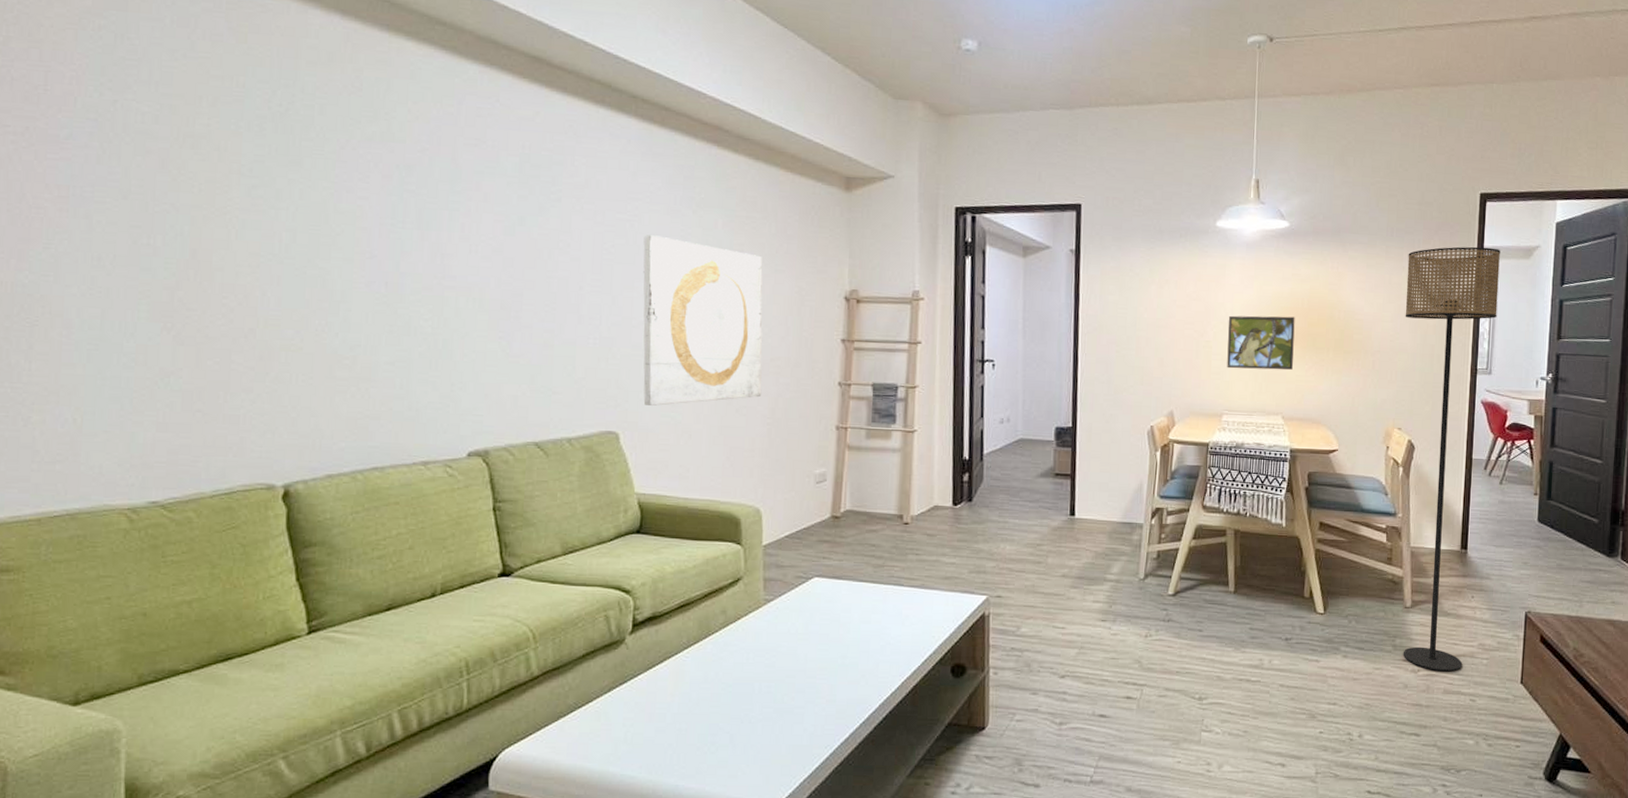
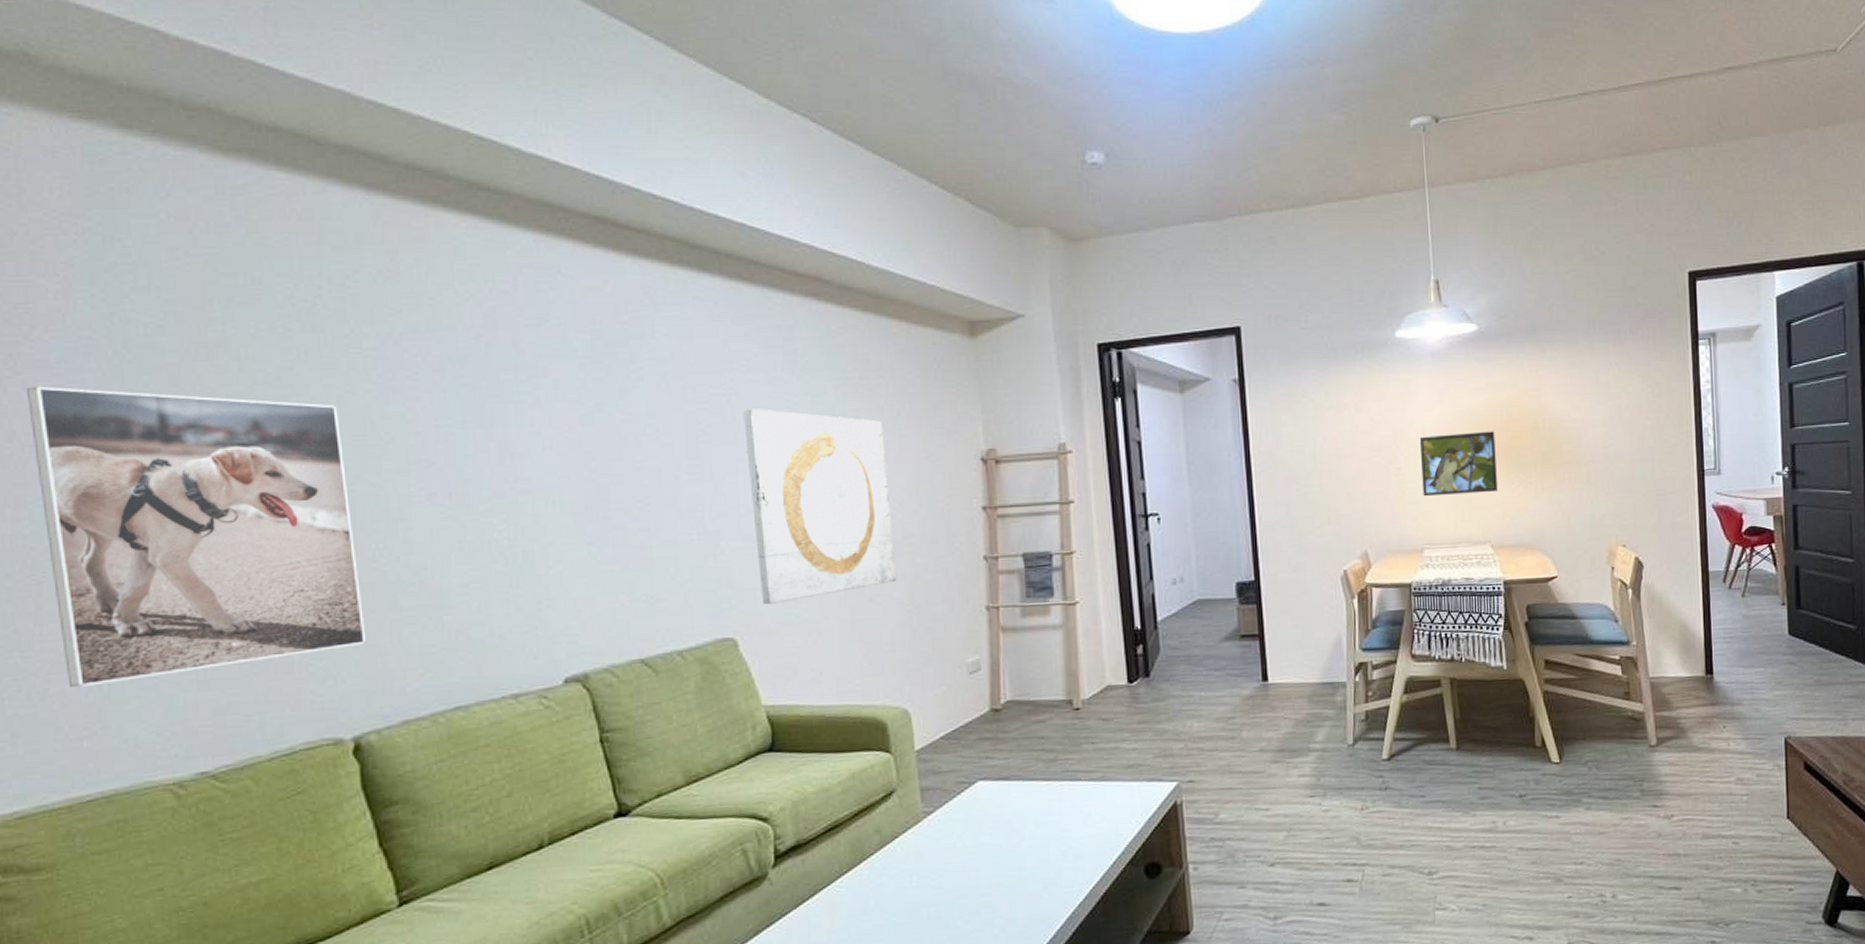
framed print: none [38,157,303,419] -> present [27,386,367,688]
floor lamp: present [1403,246,1500,672] -> none [1614,332,1721,815]

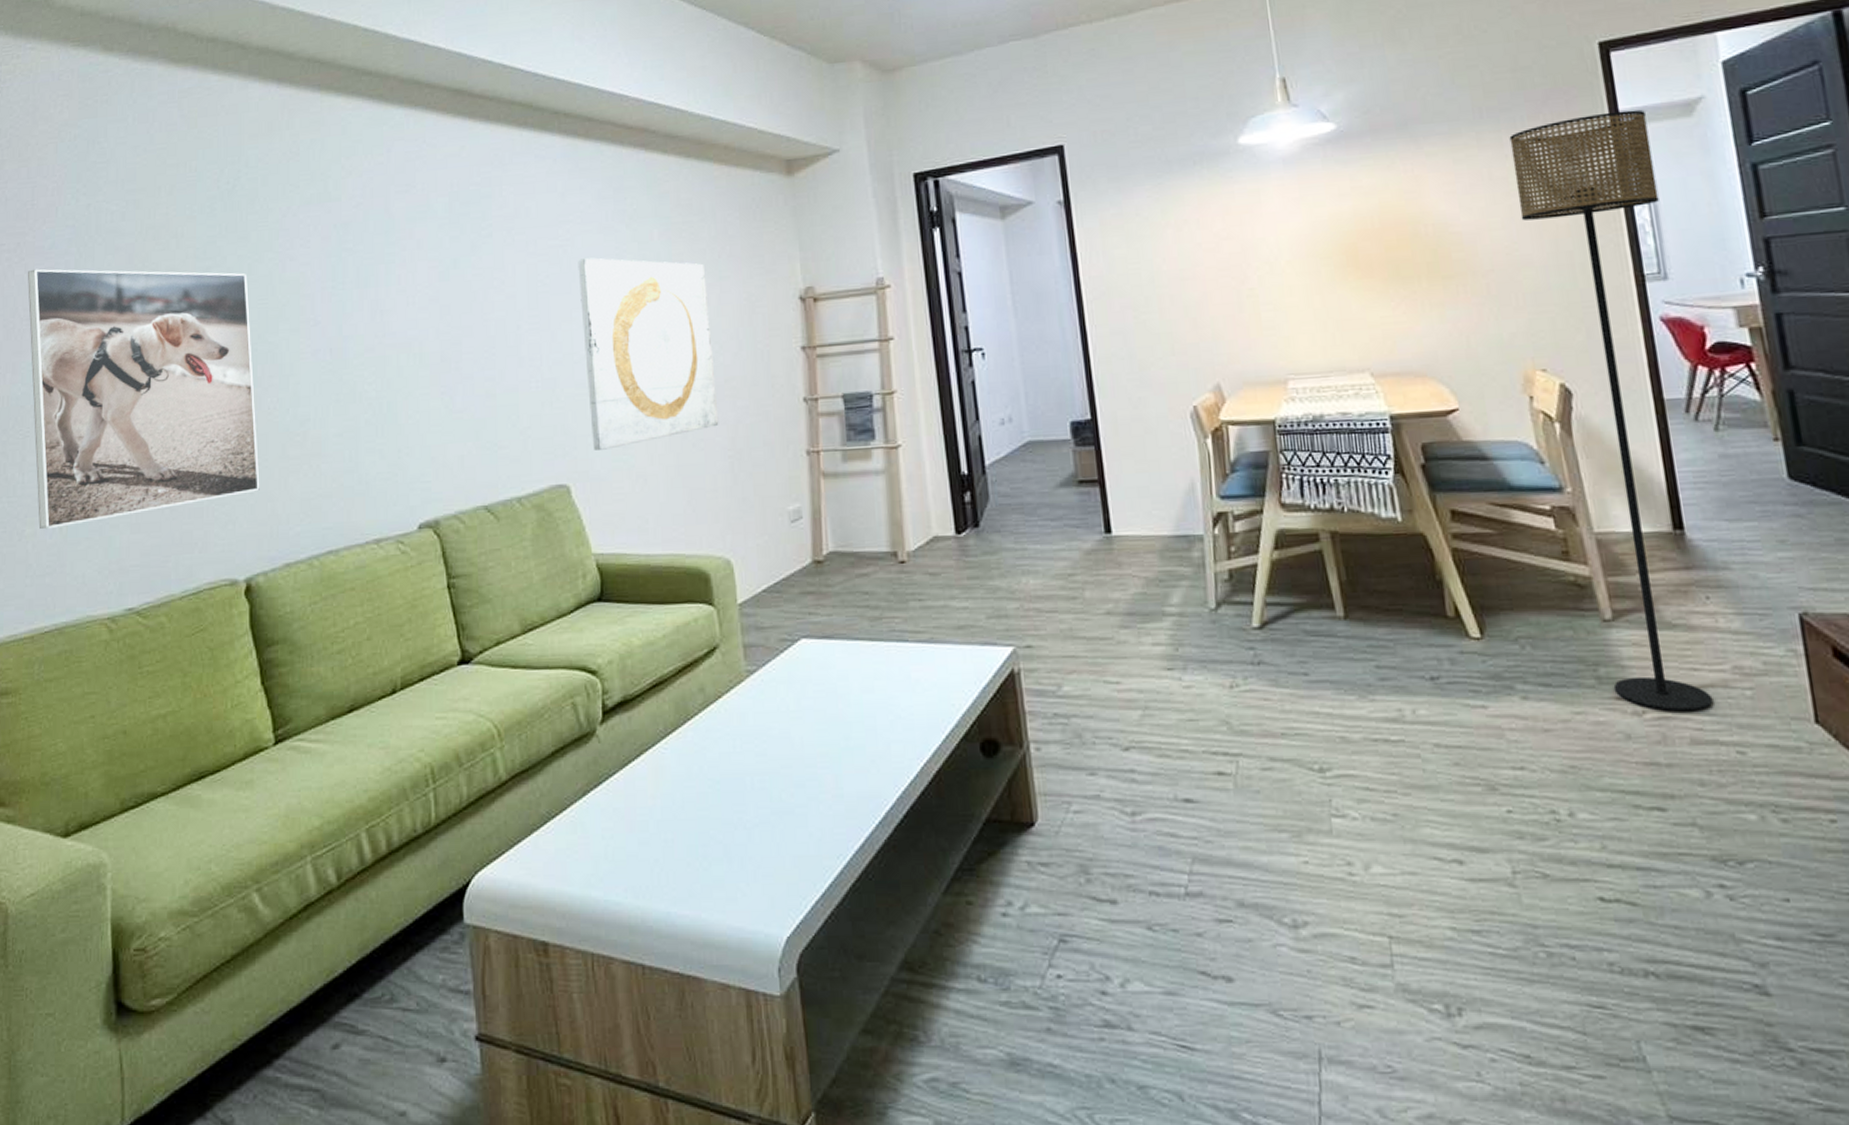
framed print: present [1419,431,1497,497] -> none [1274,241,1374,320]
floor lamp: none [1614,332,1721,815] -> present [1509,110,1713,712]

